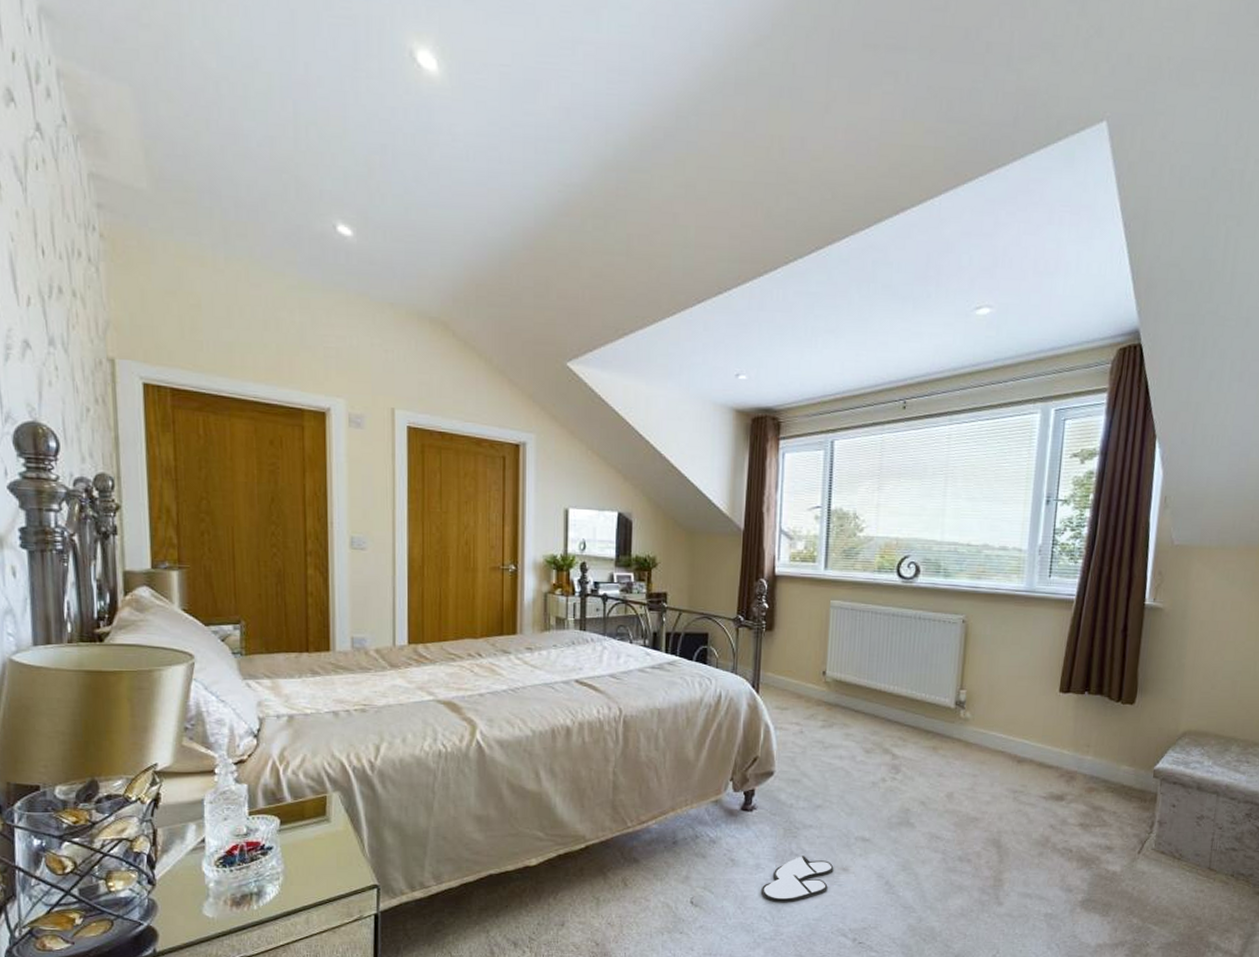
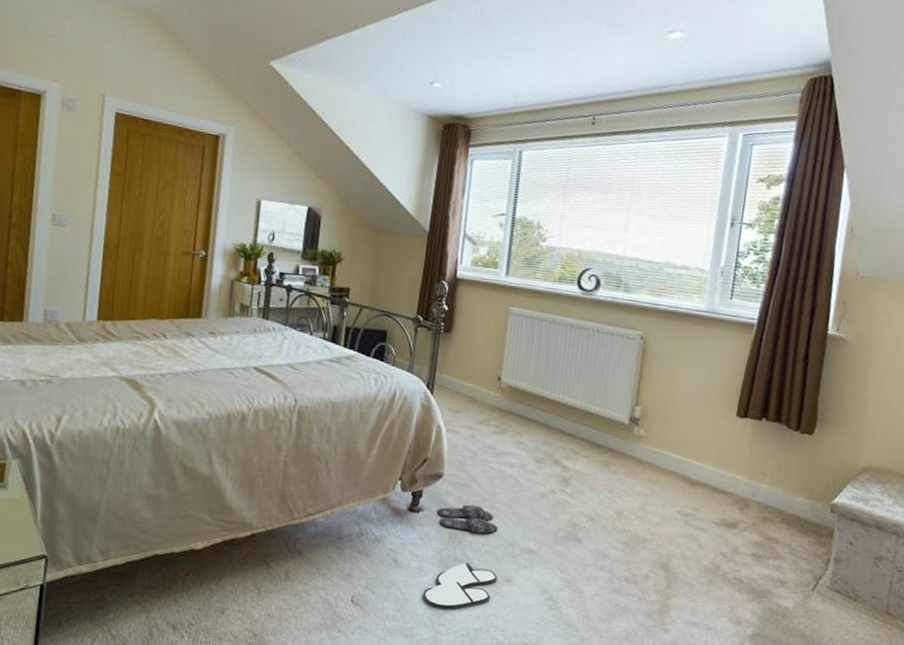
slippers: none [771,799,832,827] -> present [437,504,498,535]

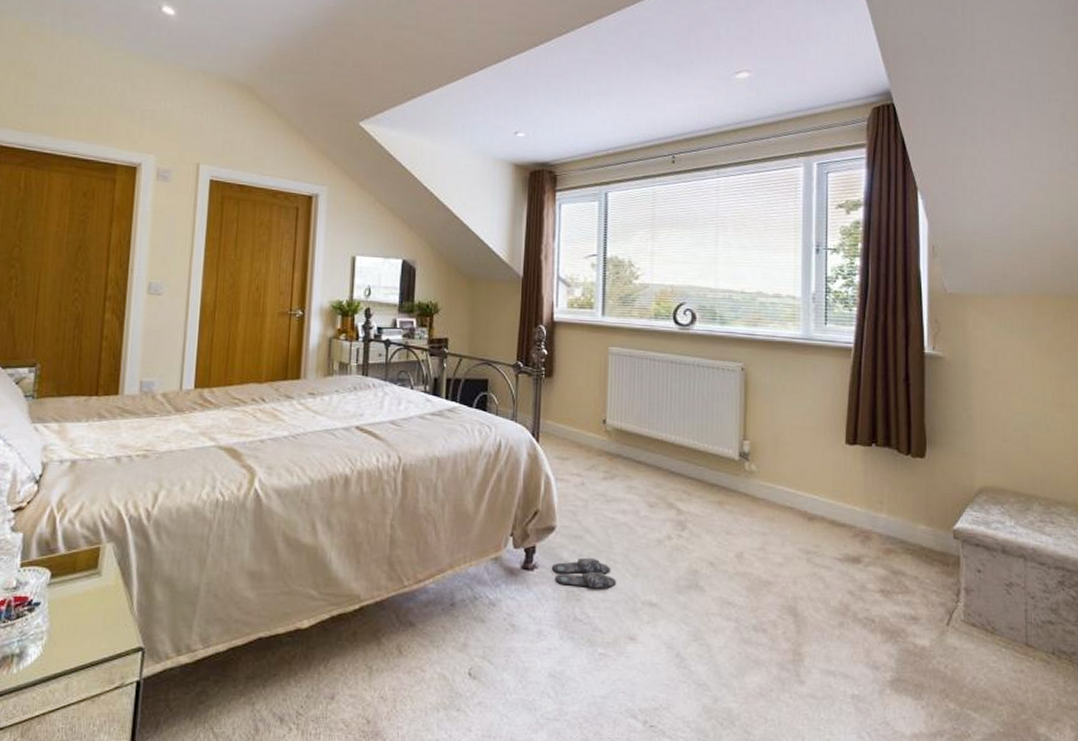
slippers: present [422,562,498,610] -> none [543,622,620,677]

